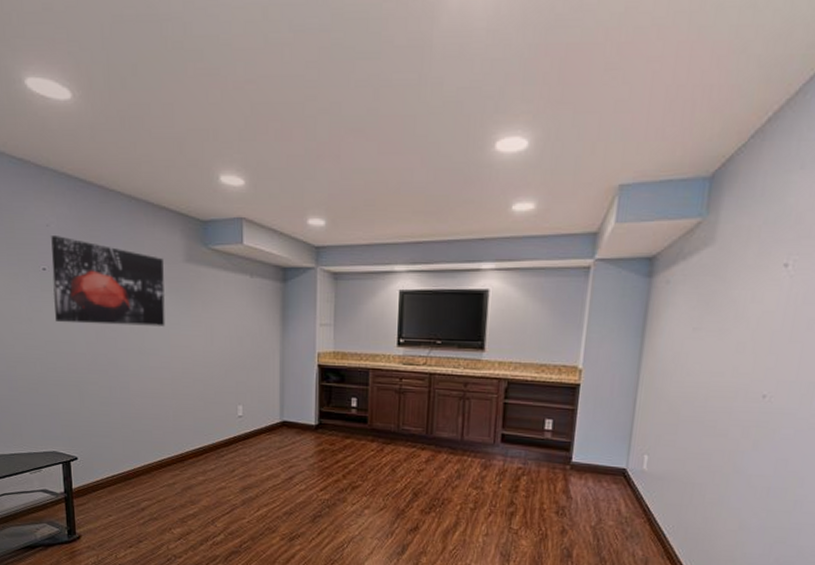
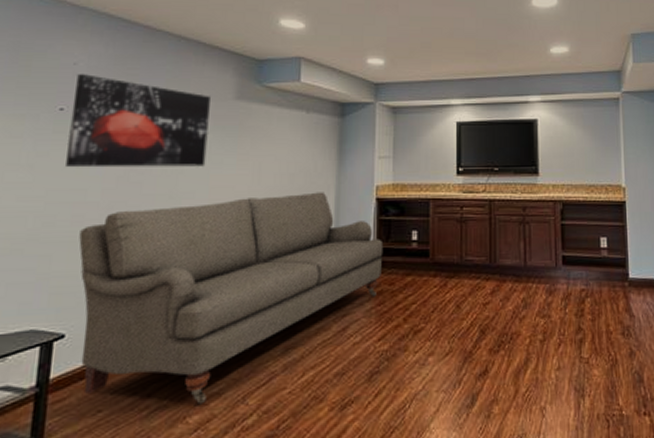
sofa: none [75,355,325,521] -> present [79,192,384,405]

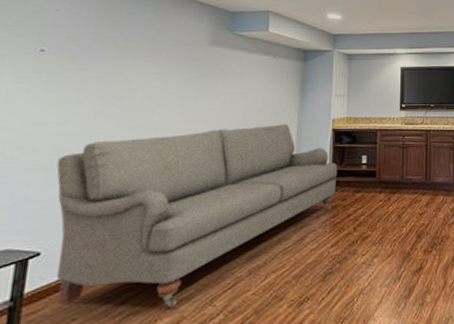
wall art: present [66,74,210,168] -> none [45,19,187,103]

